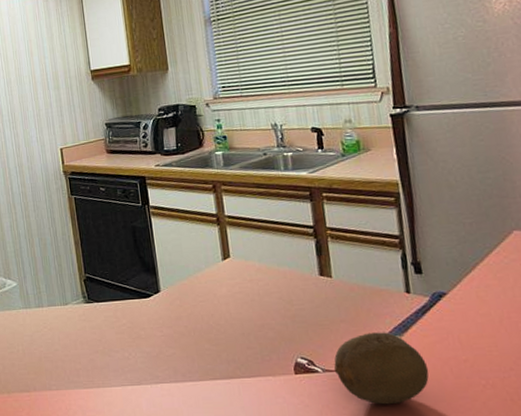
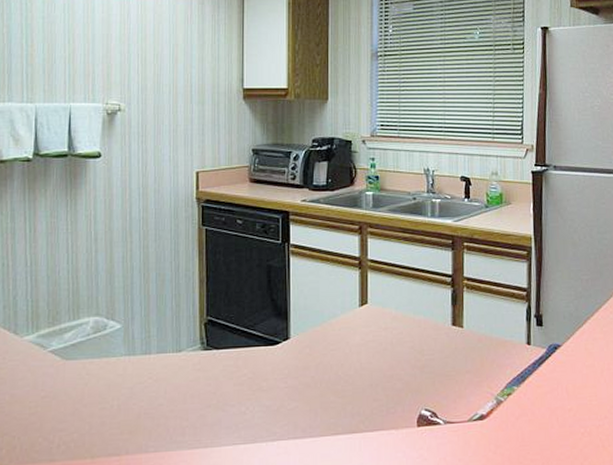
fruit: present [333,332,429,405] -> none [454,383,539,456]

